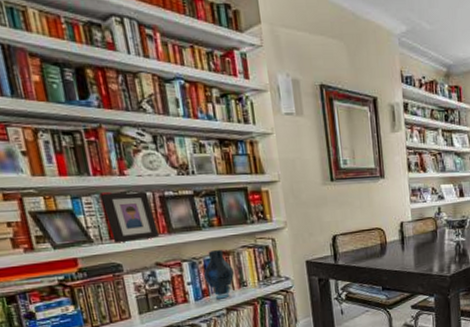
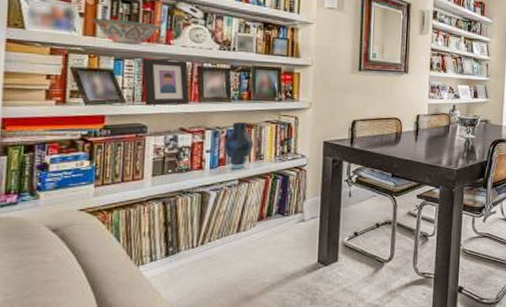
decorative bowl: none [35,154,112,181] -> present [90,18,162,45]

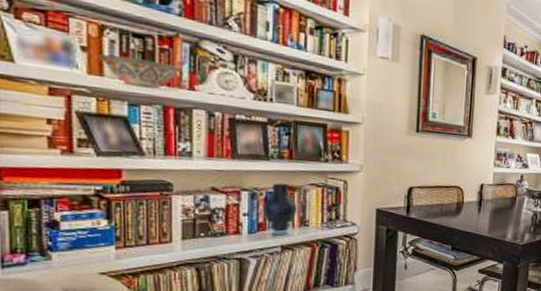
picture frame: present [143,58,190,106] -> none [164,105,222,161]

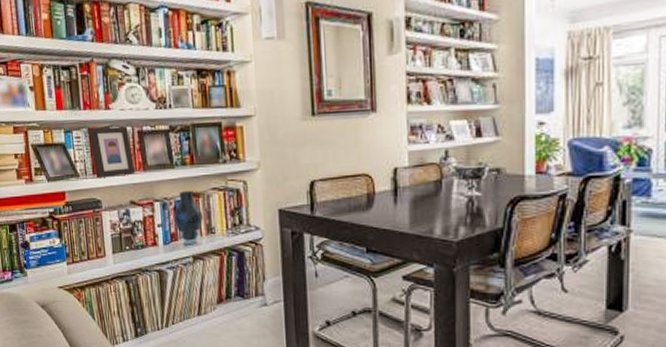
decorative bowl: present [95,54,184,89] -> none [39,88,100,115]
picture frame: none [164,105,222,161] -> present [88,126,136,179]

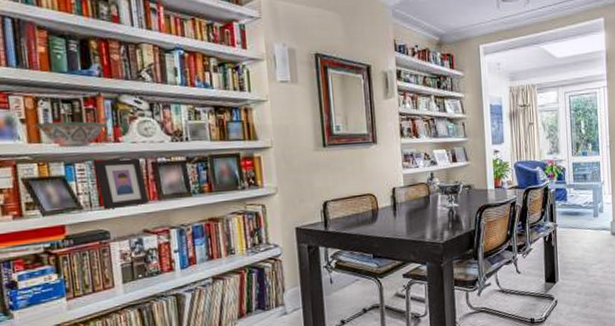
decorative bowl: none [39,88,100,115] -> present [33,121,109,148]
vase: present [174,191,204,245] -> none [191,216,223,268]

